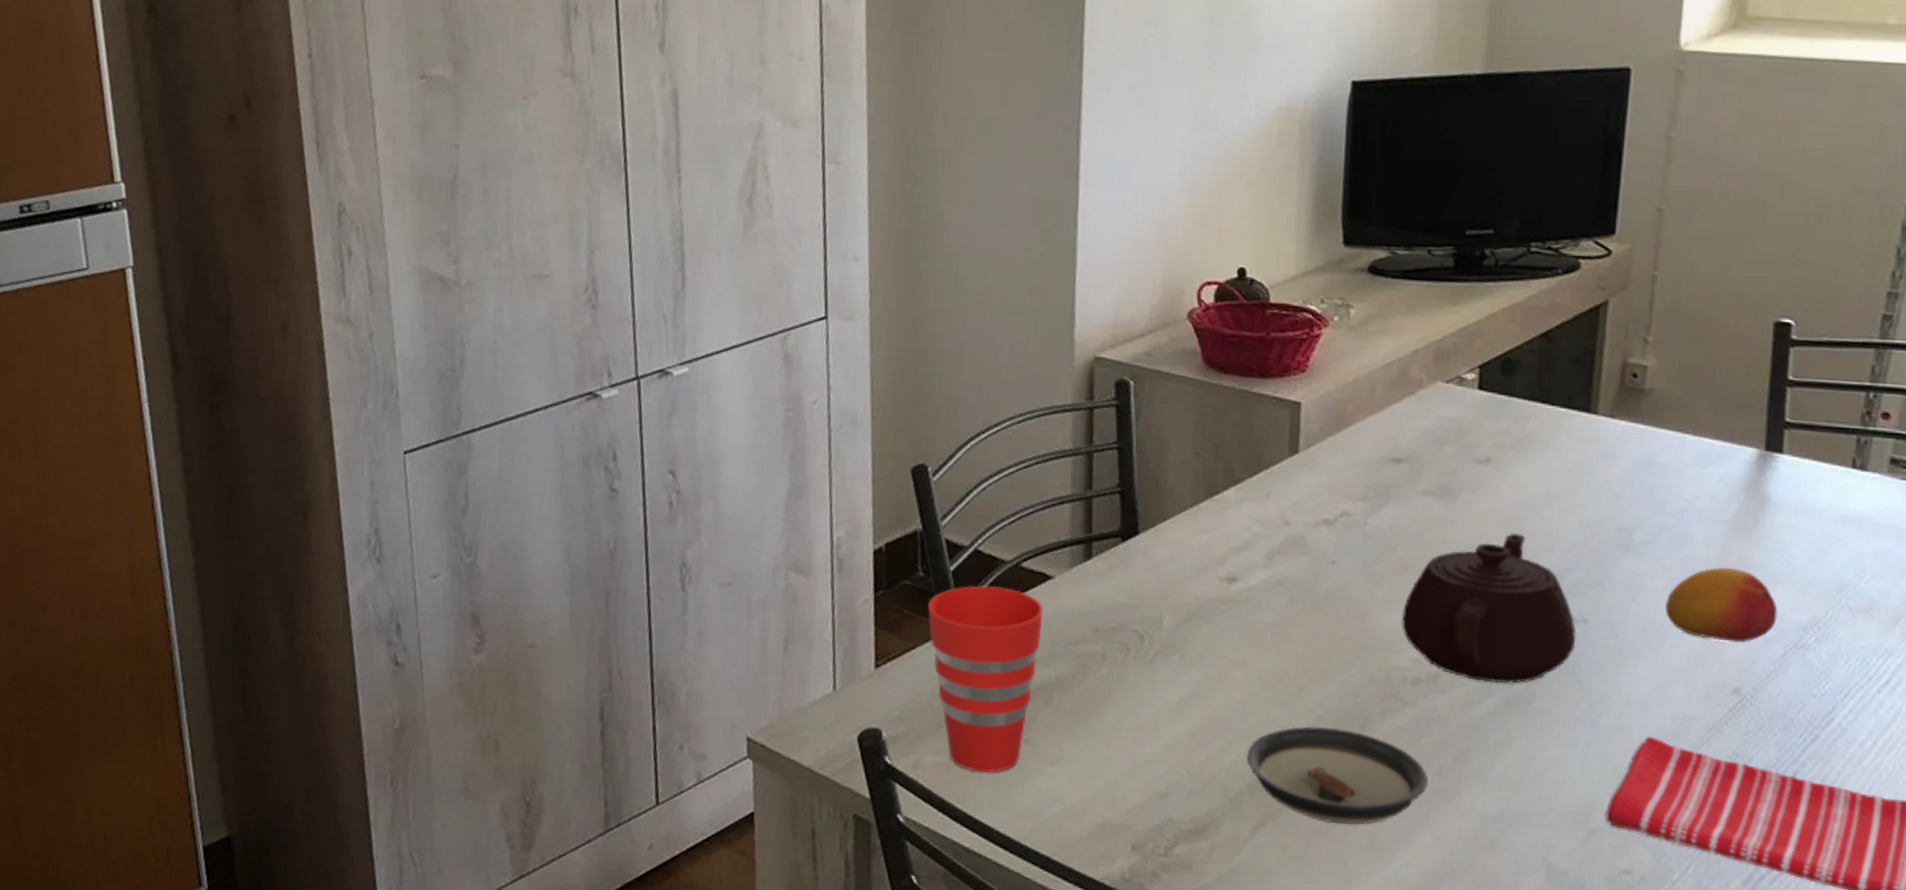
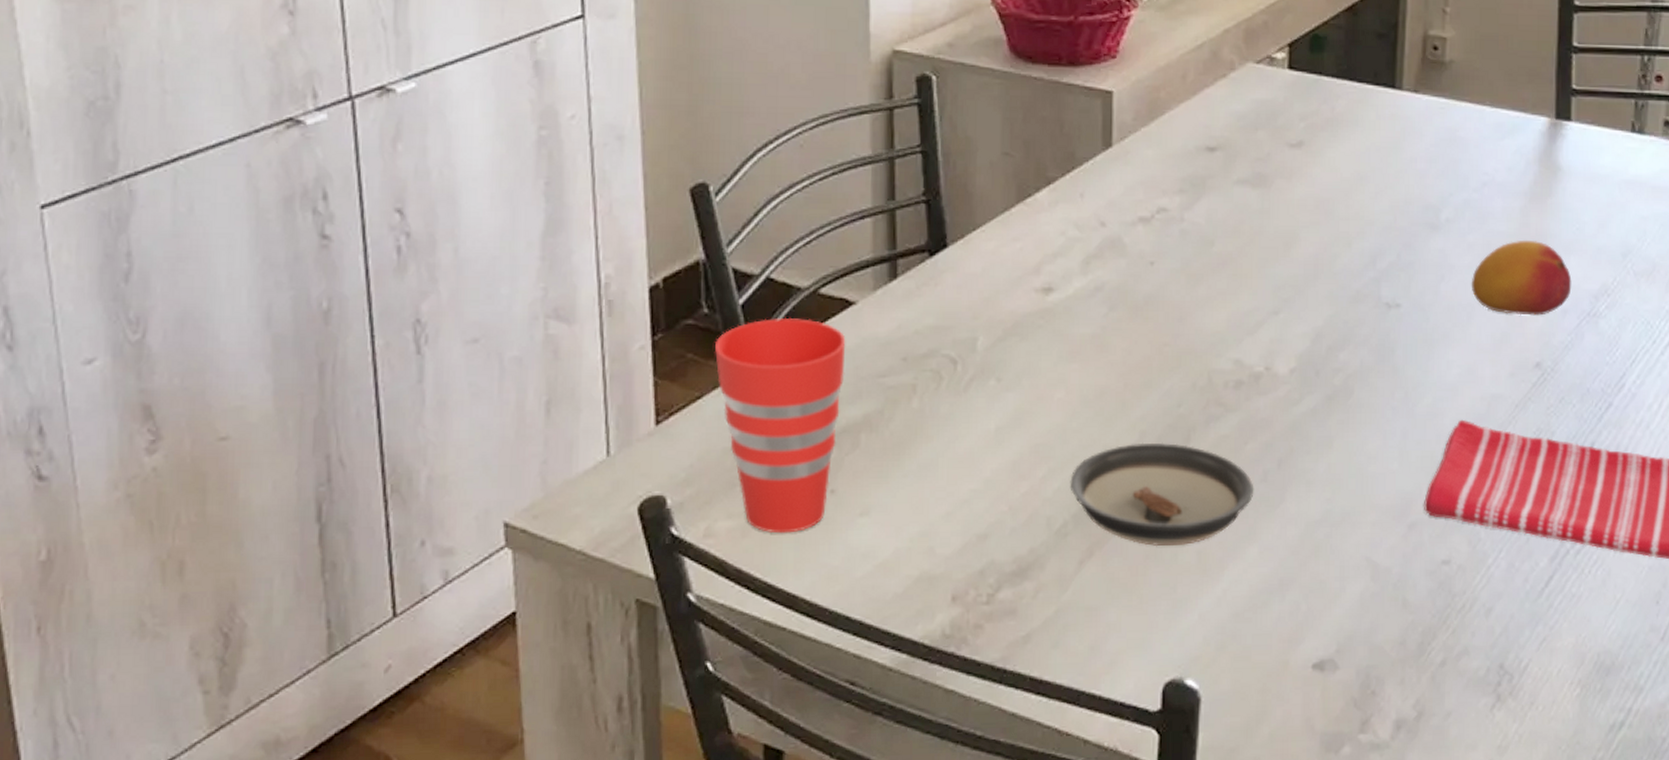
teapot: present [1402,533,1577,684] -> none [1222,219,1390,379]

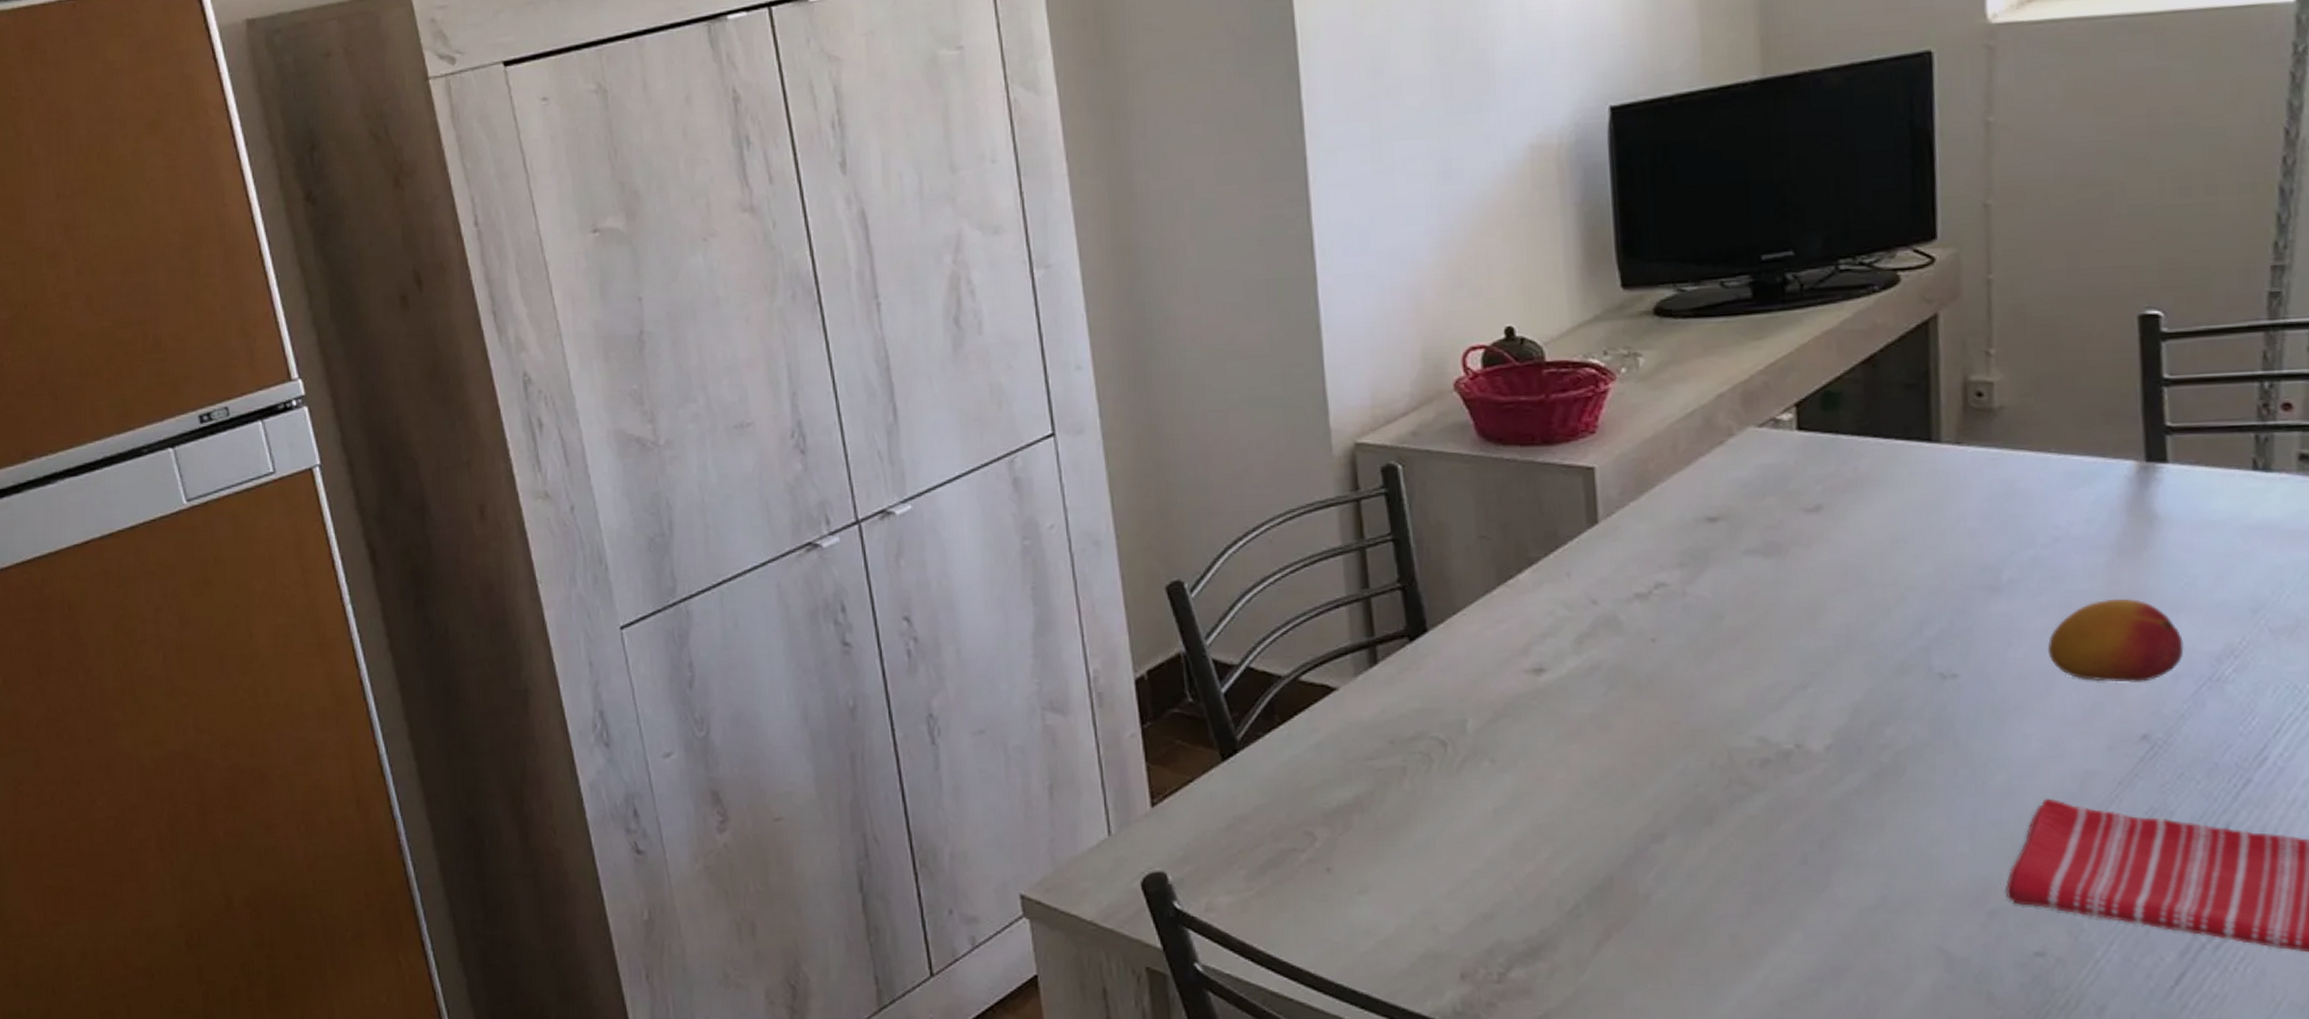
cup: present [715,317,846,534] -> none [1202,704,1332,909]
saucer: present [1070,442,1254,547] -> none [1579,823,1793,930]

